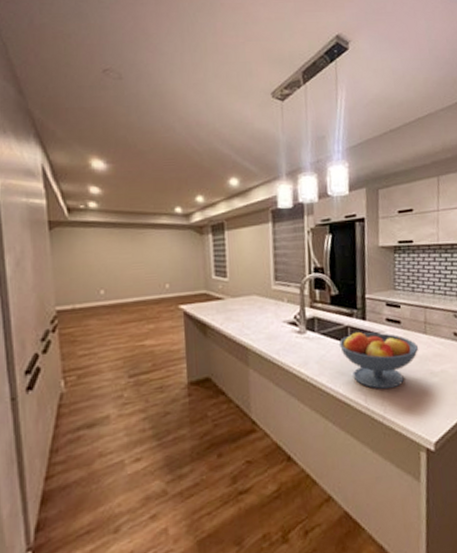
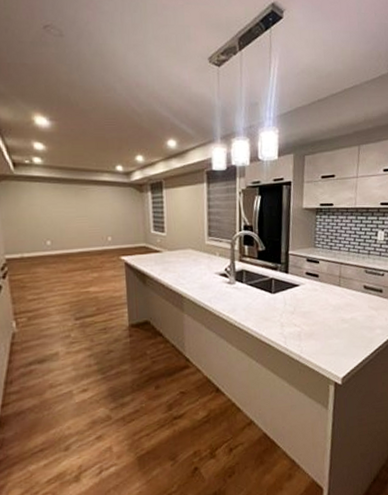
fruit bowl: present [339,332,419,390] -> none [264,284,333,333]

